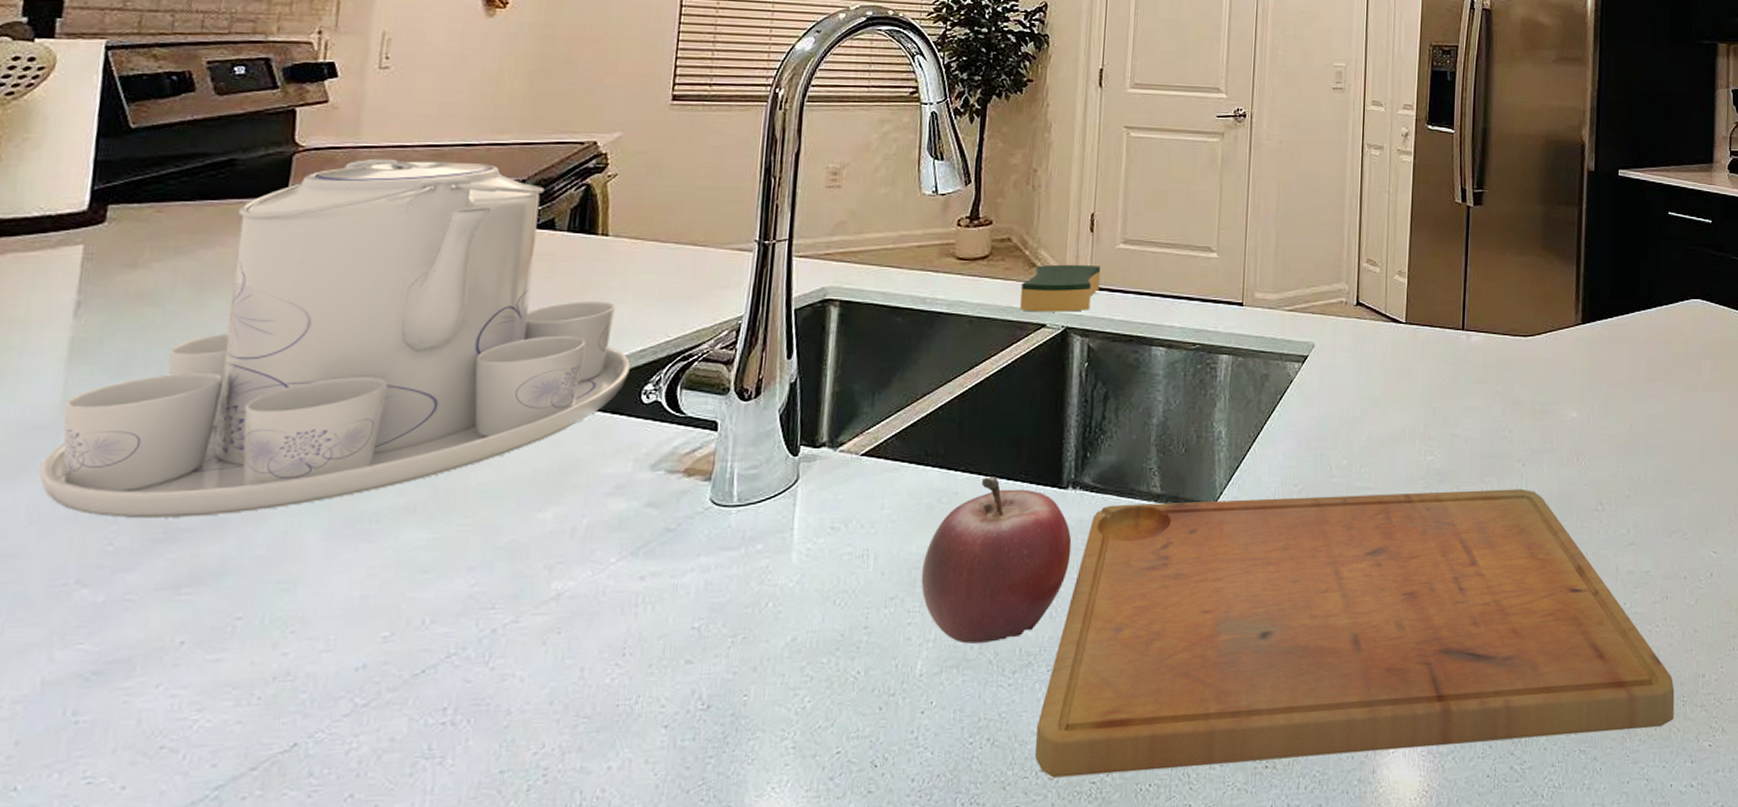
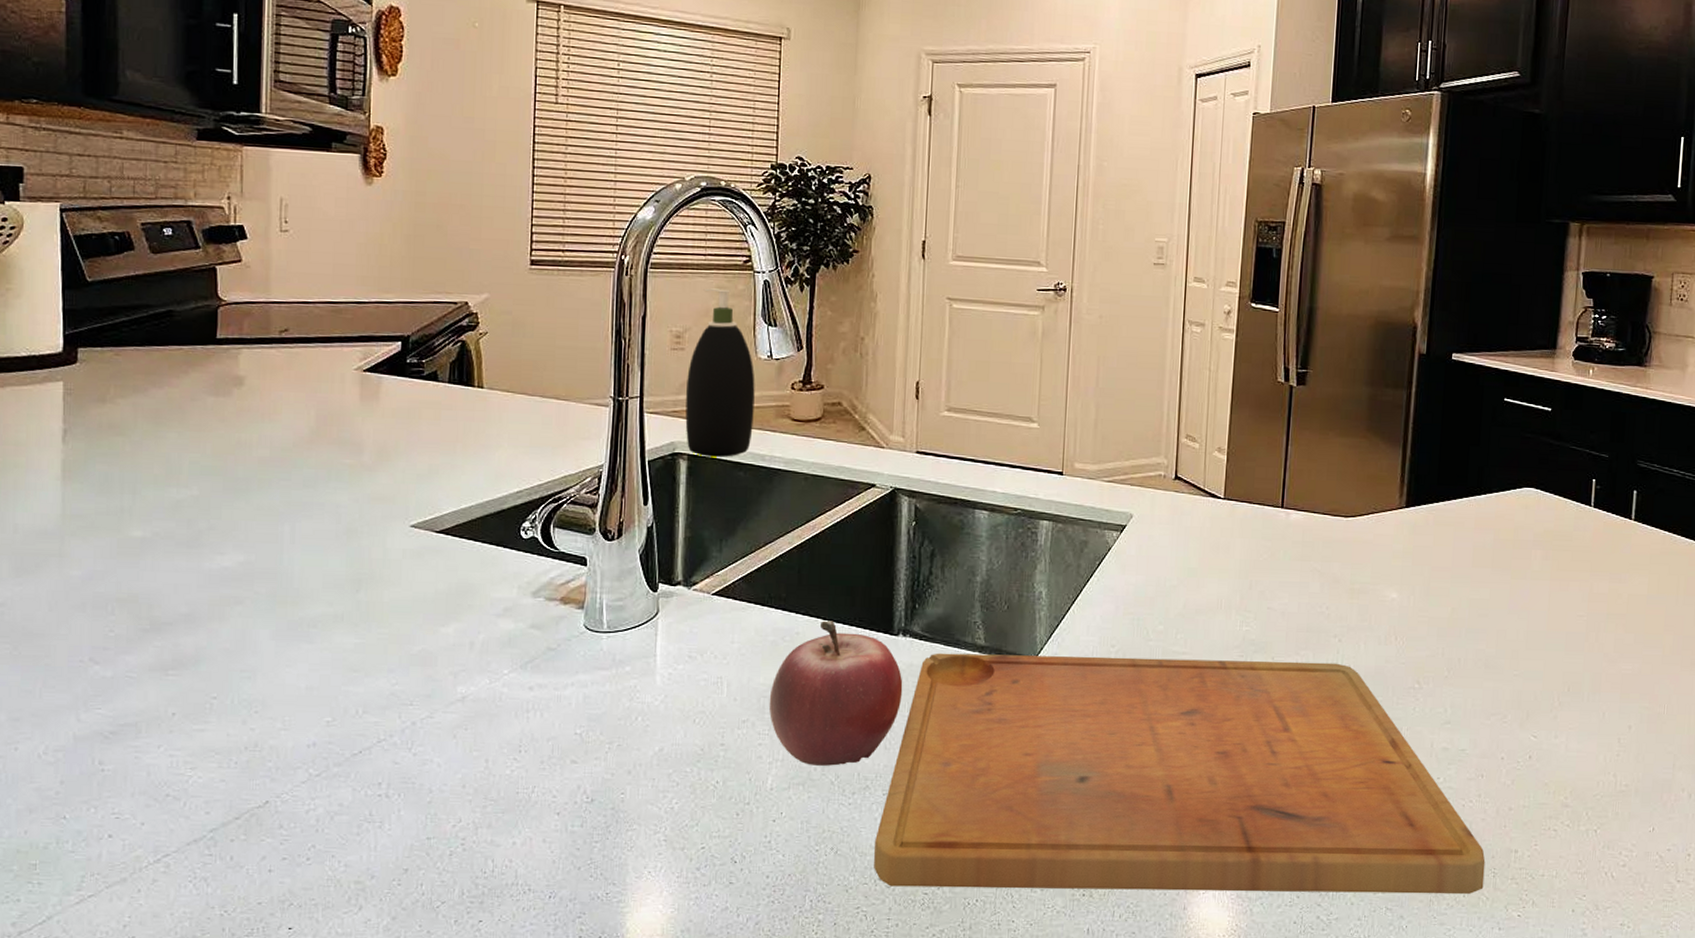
tea set: present [39,158,632,519] -> none [52,313,511,613]
soap dispenser: none [838,121,918,302] -> present [685,288,755,457]
sponge: present [1020,264,1101,312] -> none [851,428,927,474]

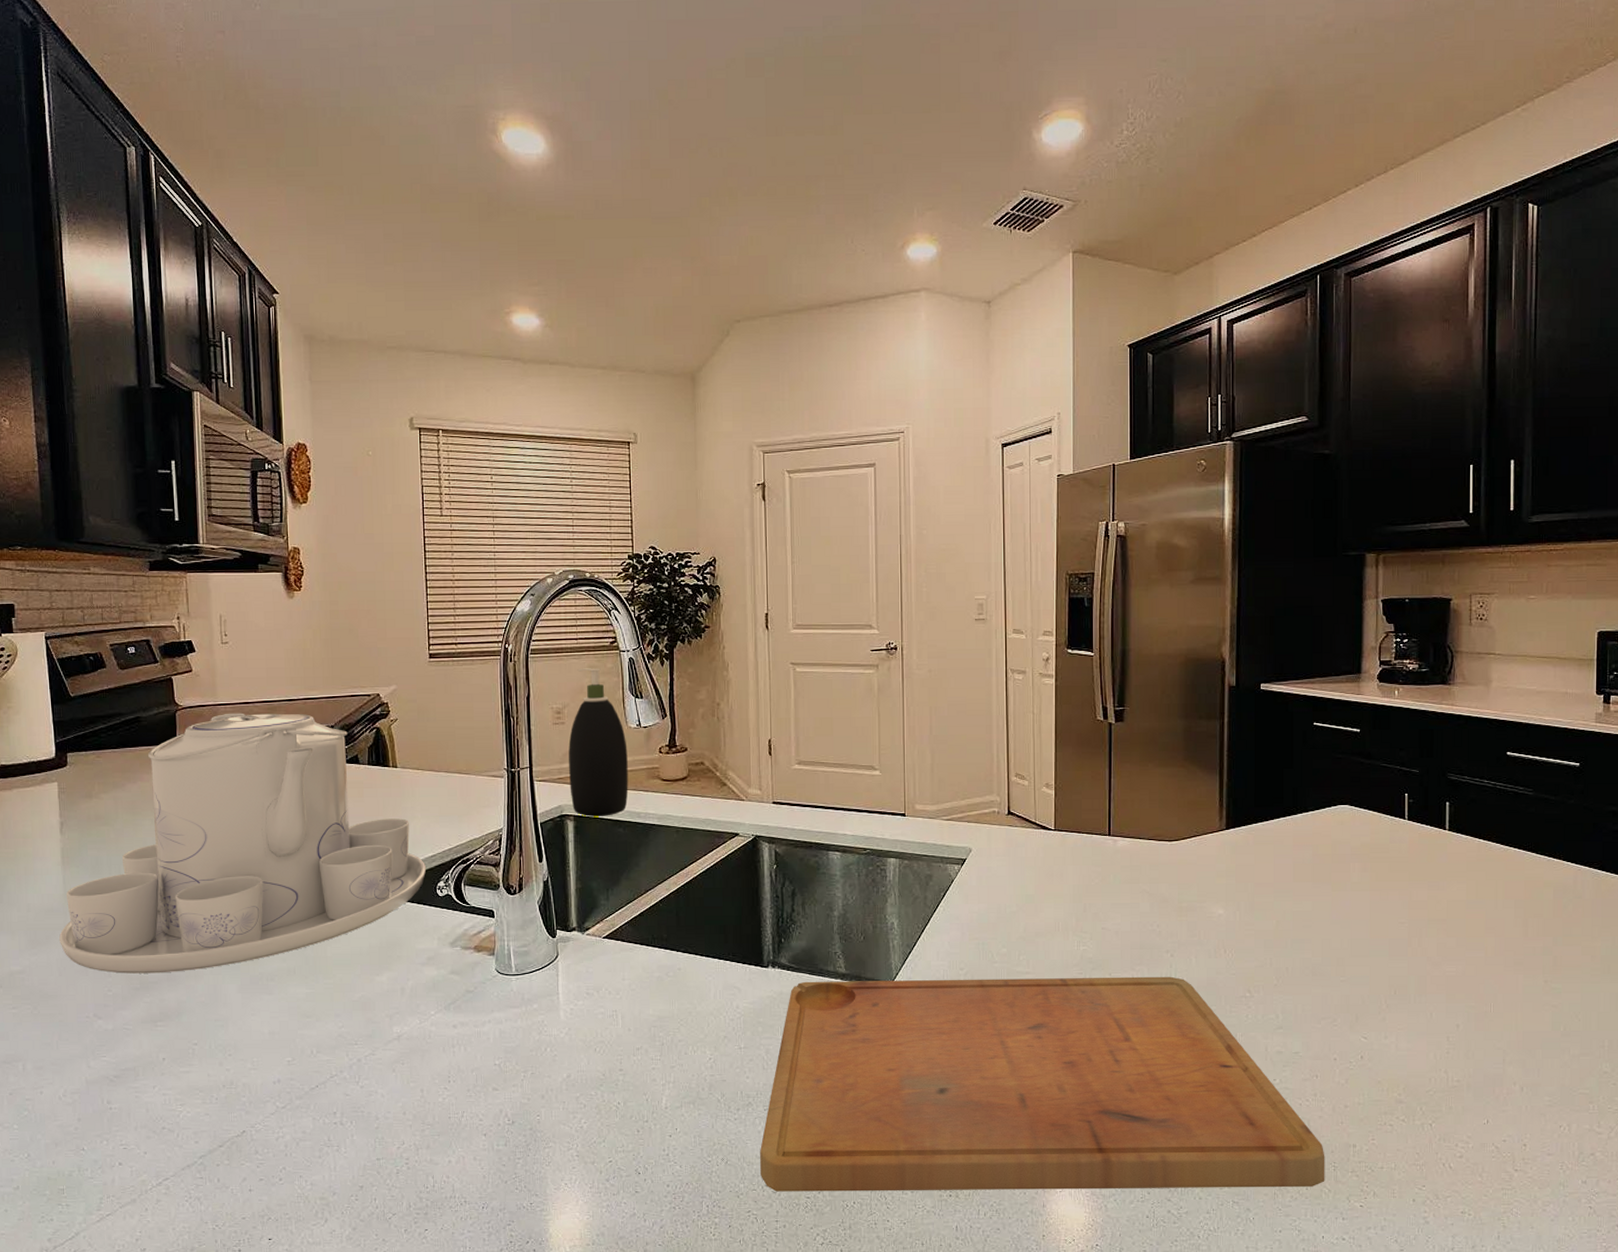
tea set: none [52,313,511,613] -> present [59,713,427,974]
fruit: present [769,620,903,766] -> none [658,956,775,1086]

